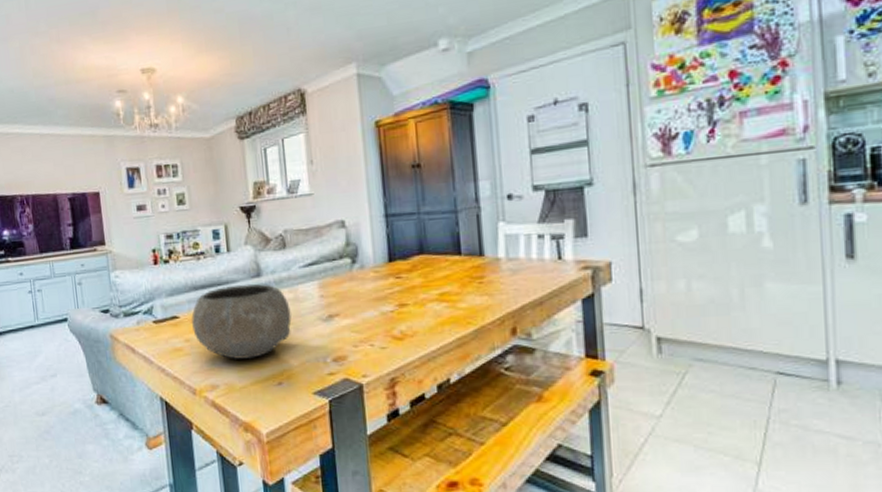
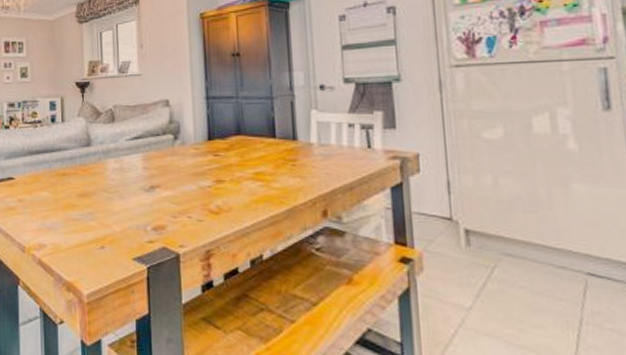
bowl: present [191,284,292,359] -> none [26,153,116,222]

